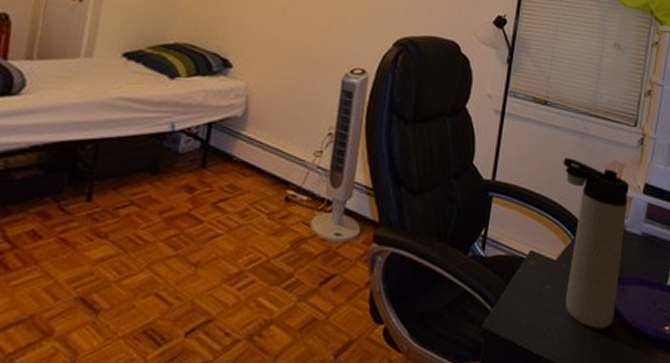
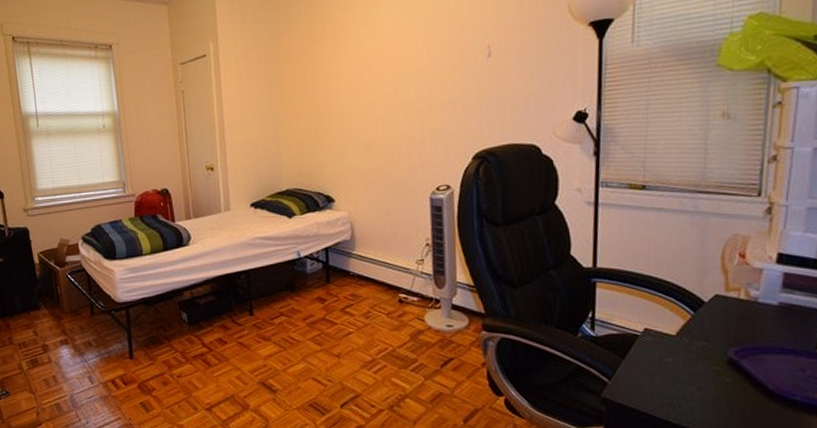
thermos bottle: present [563,158,629,329] -> none [671,237,758,397]

